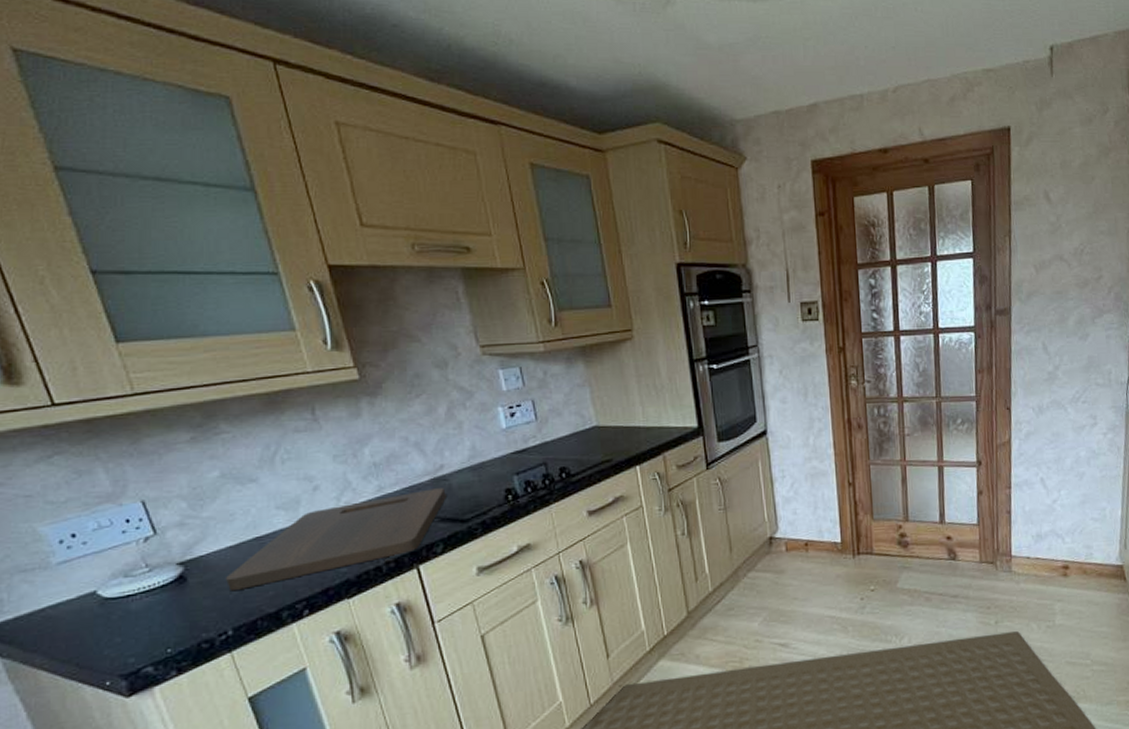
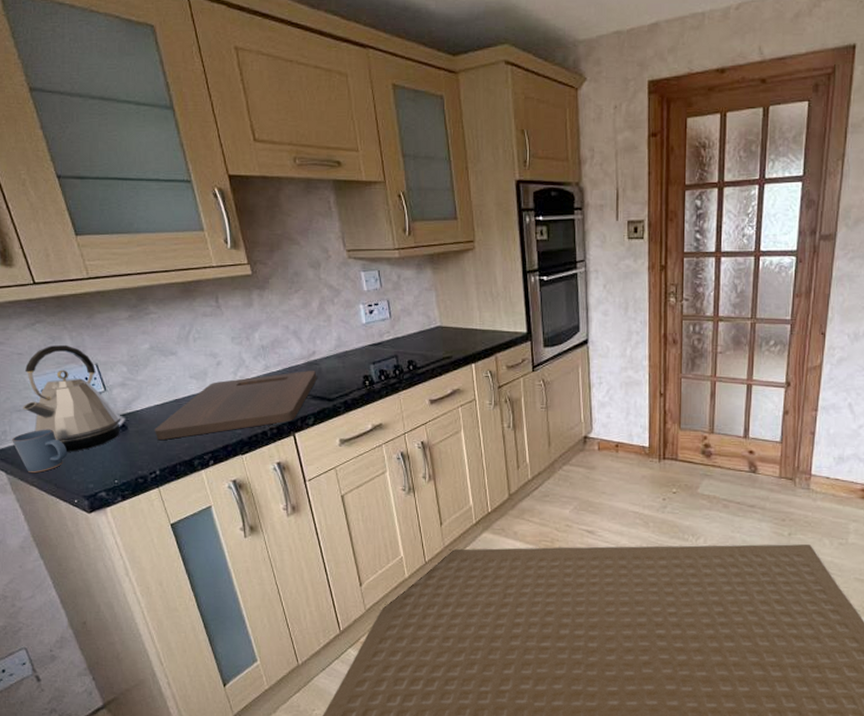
mug: none [11,591,97,653] -> present [12,429,68,474]
kettle: none [30,479,178,619] -> present [23,344,121,452]

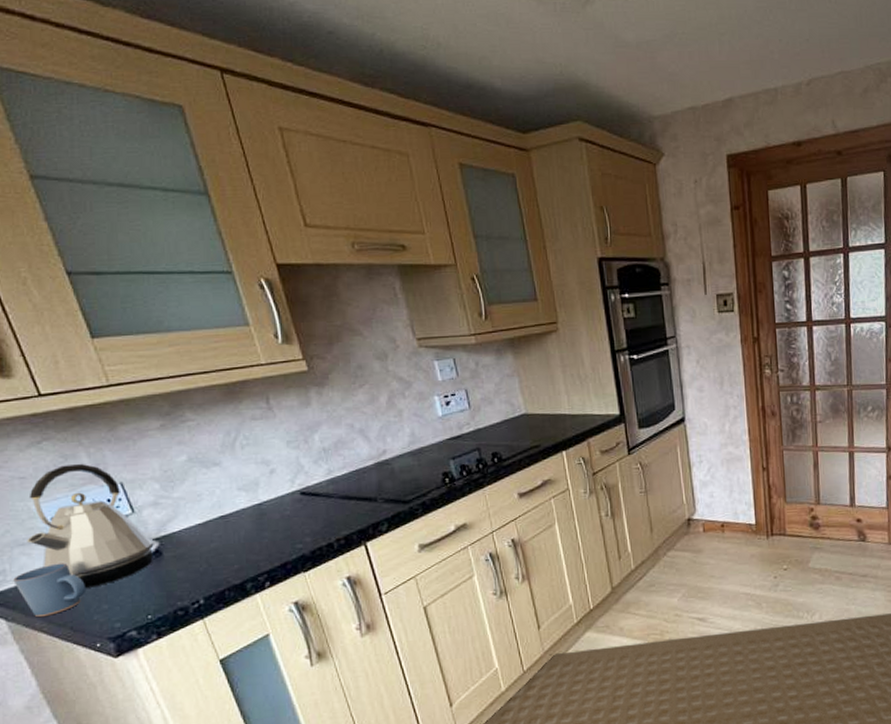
cutting board: present [155,371,317,441] -> none [196,471,389,565]

